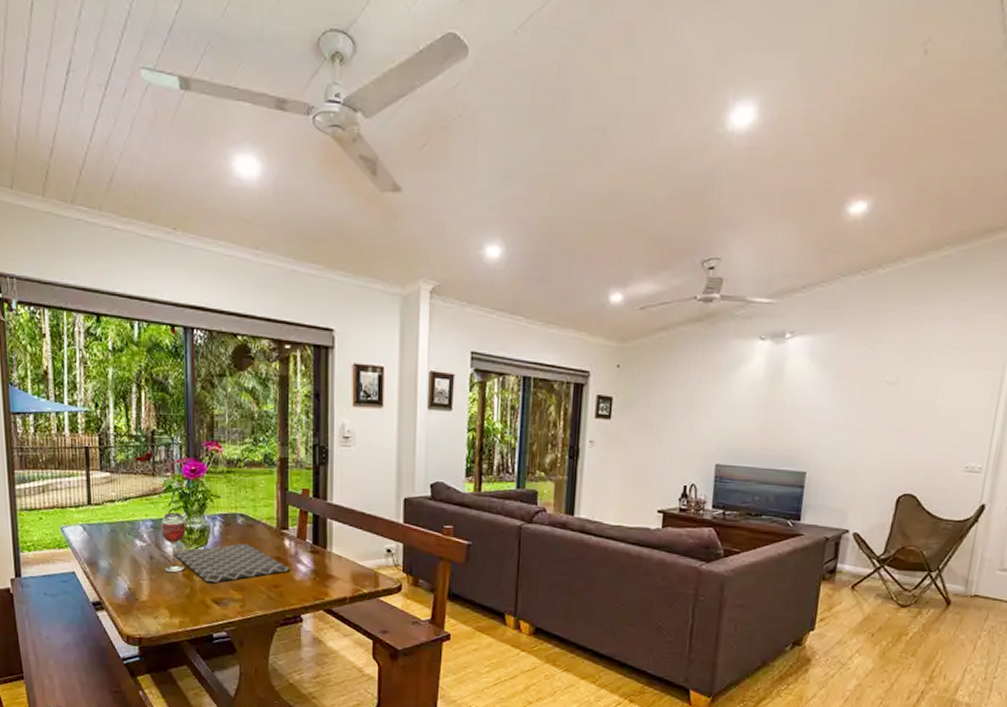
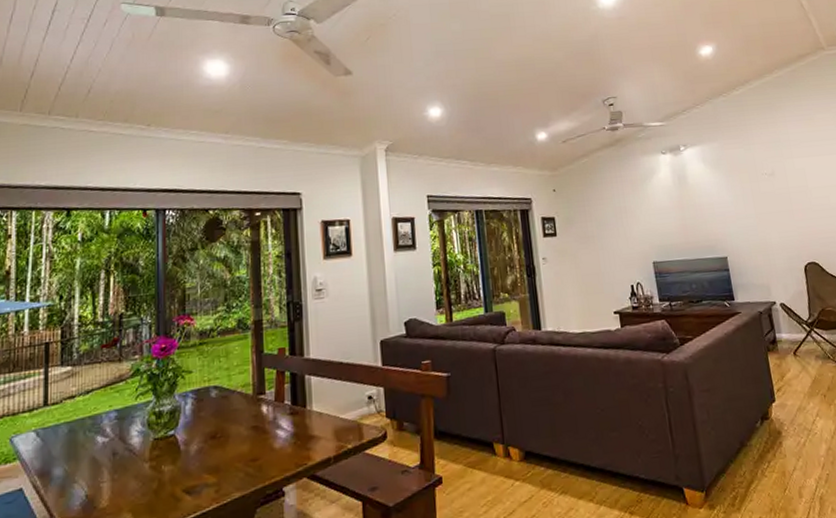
wineglass: present [161,512,186,573] -> none [127,396,154,468]
placemat: present [174,543,290,583] -> none [140,417,269,472]

